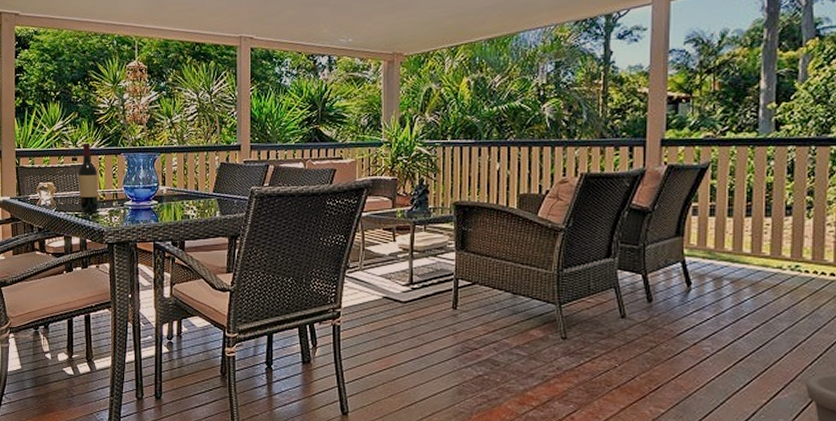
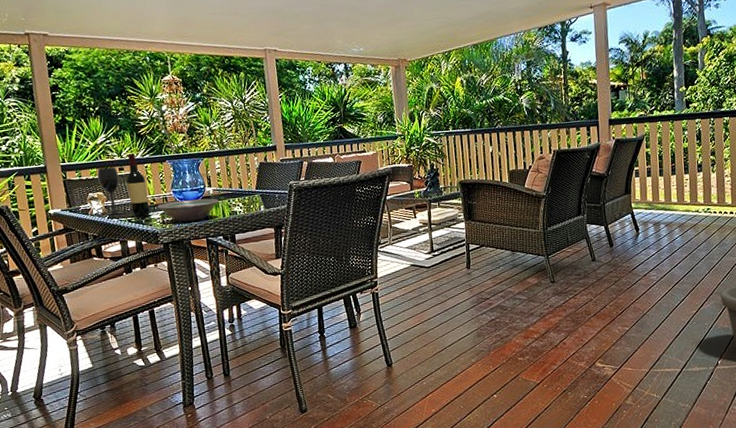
wine glass: none [50,155,72,208] -> present [97,167,124,216]
bowl: none [106,197,171,223] -> present [157,198,219,223]

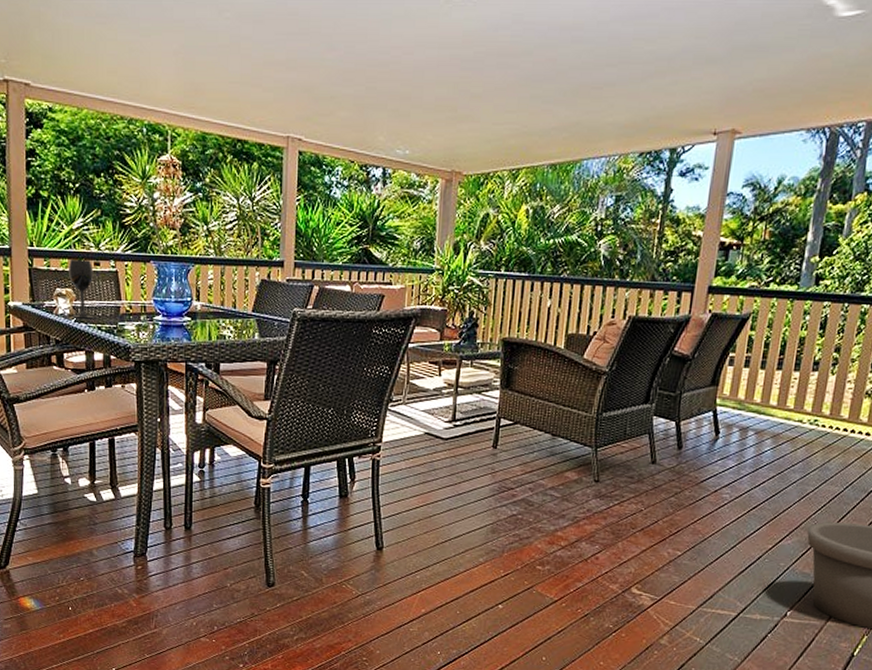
wine bottle: present [126,153,150,219] -> none [102,247,124,327]
bowl: present [157,198,219,223] -> none [133,312,206,341]

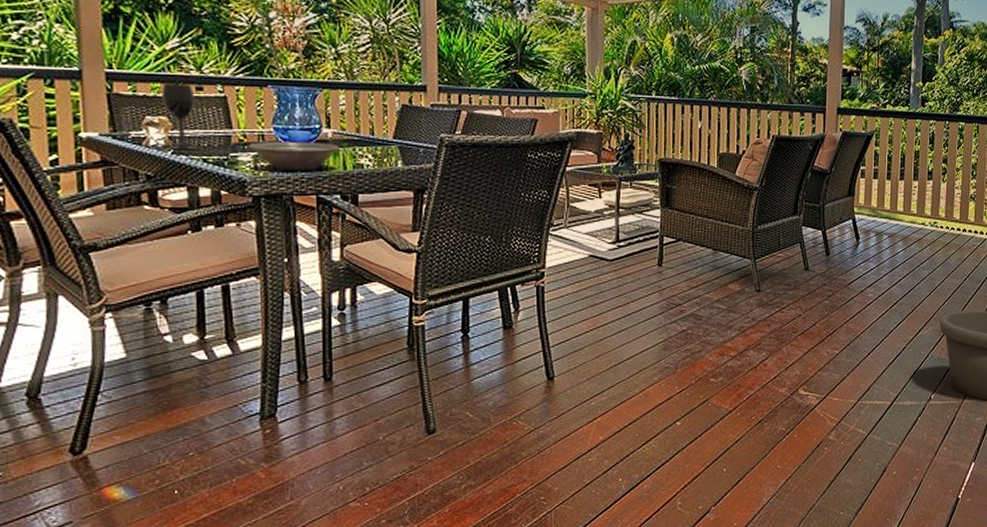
bowl: none [133,312,206,341] -> present [248,141,339,171]

